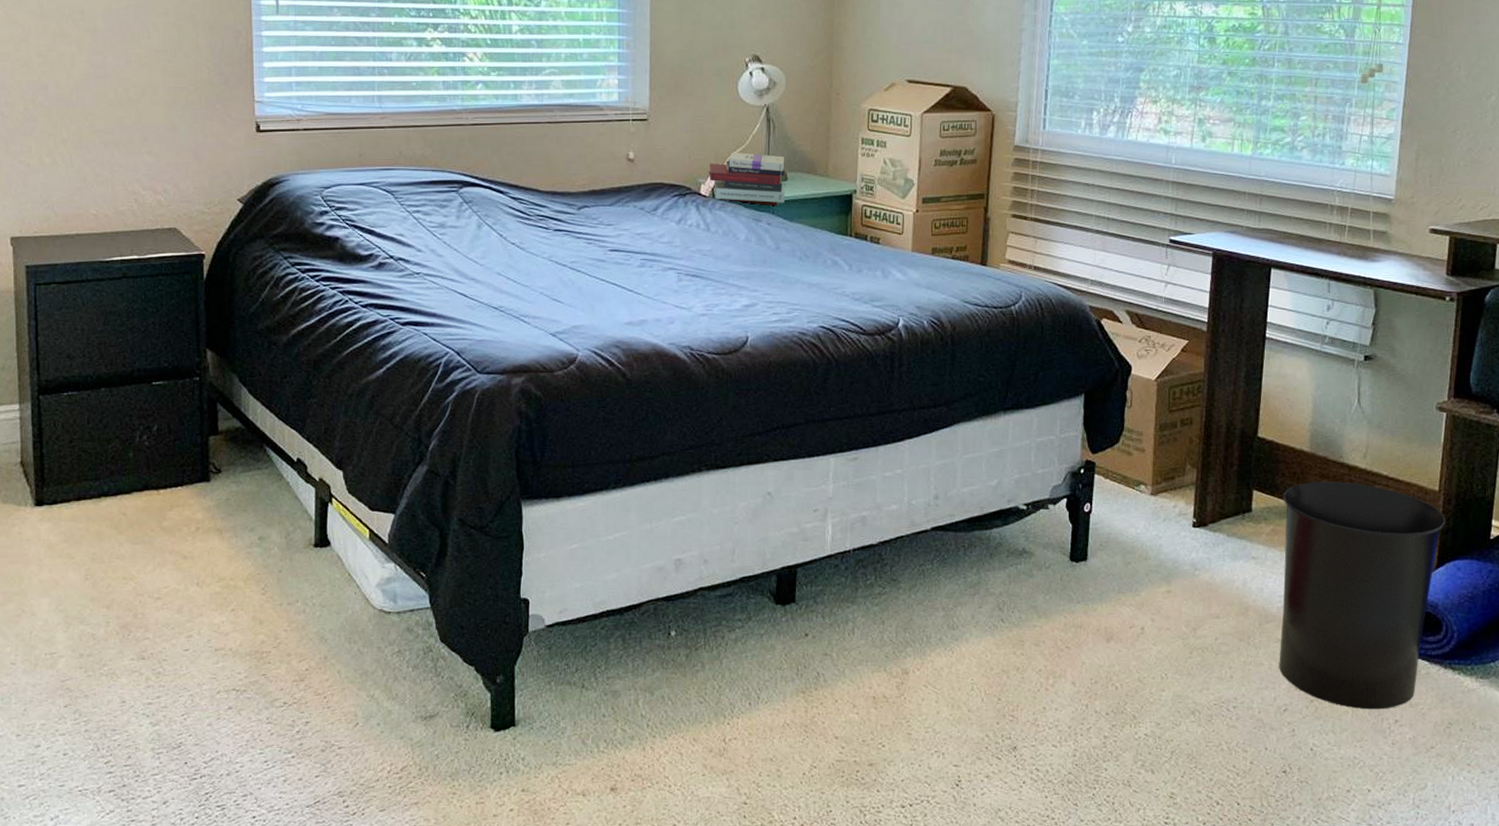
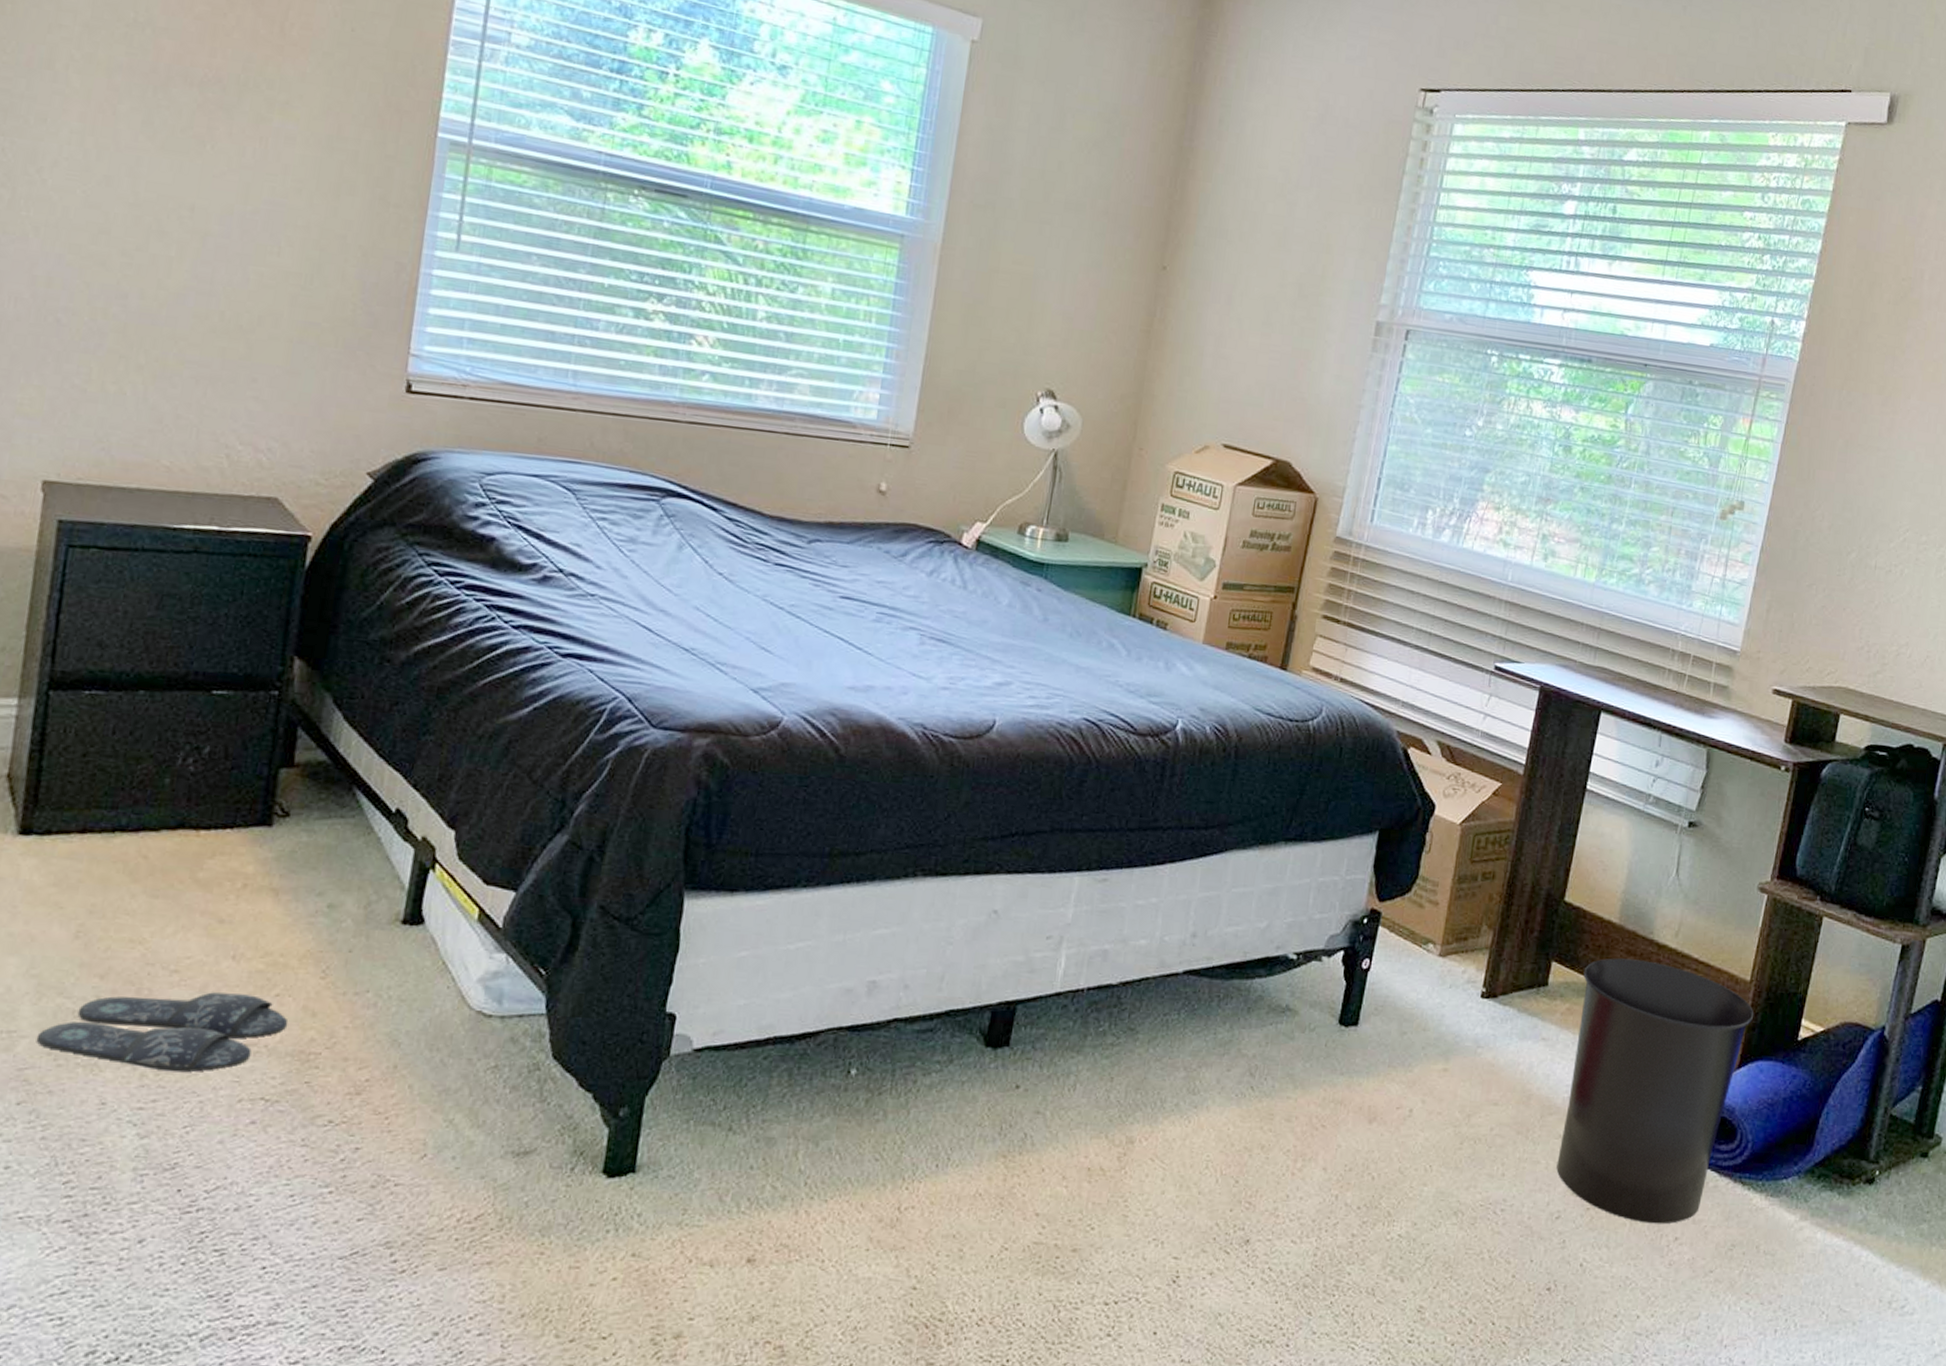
slippers: none [70,611,243,674] -> present [36,992,287,1072]
books: present [709,152,786,206] -> none [974,499,1069,570]

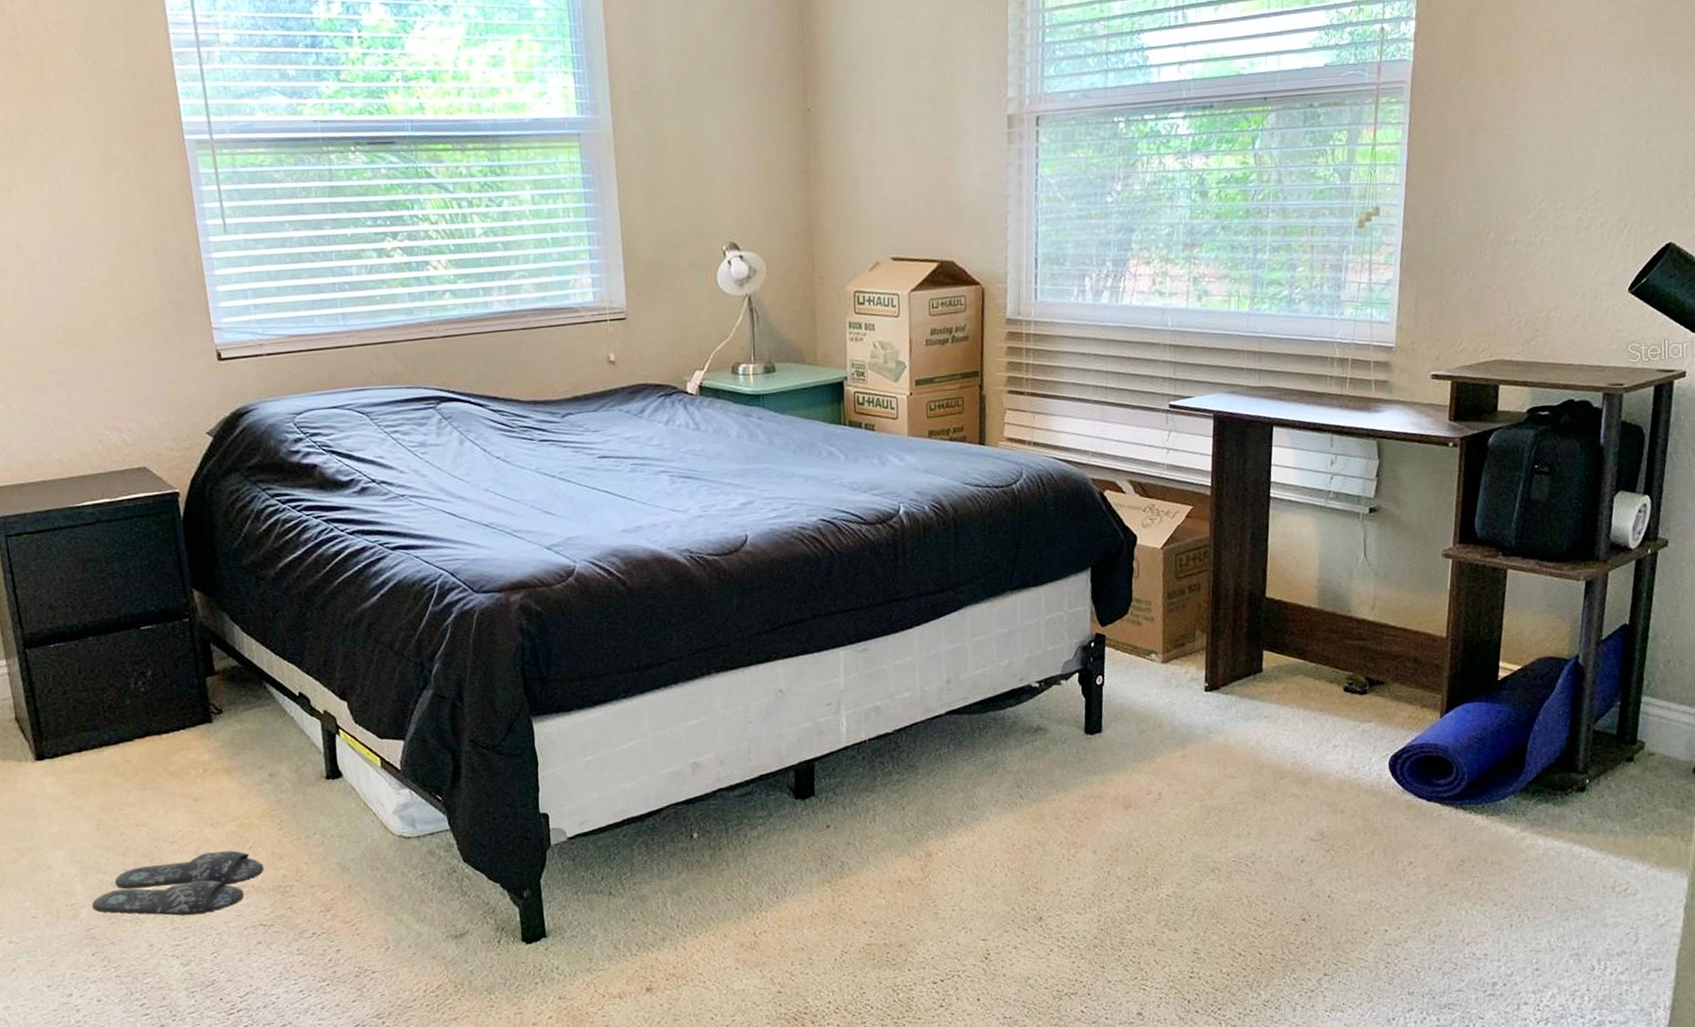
waste bin: present [1556,958,1754,1224] -> none [1293,635,1454,855]

